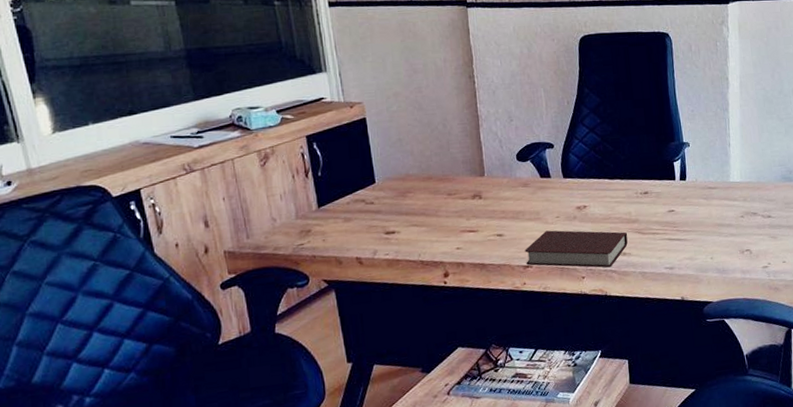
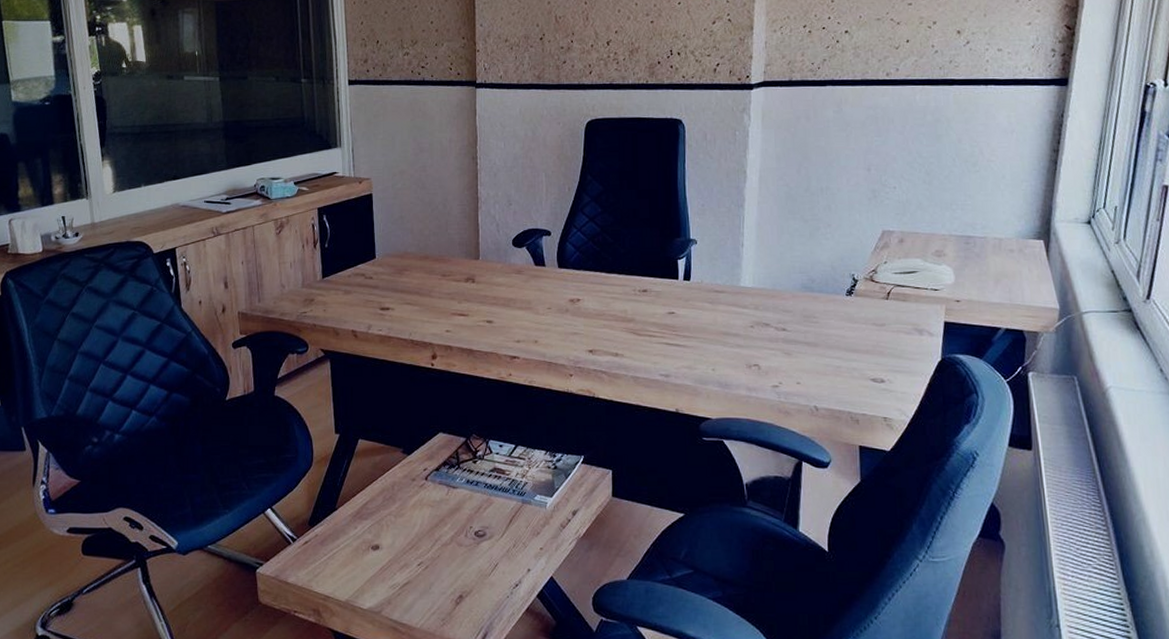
book: present [525,230,628,268] -> none [513,321,622,368]

